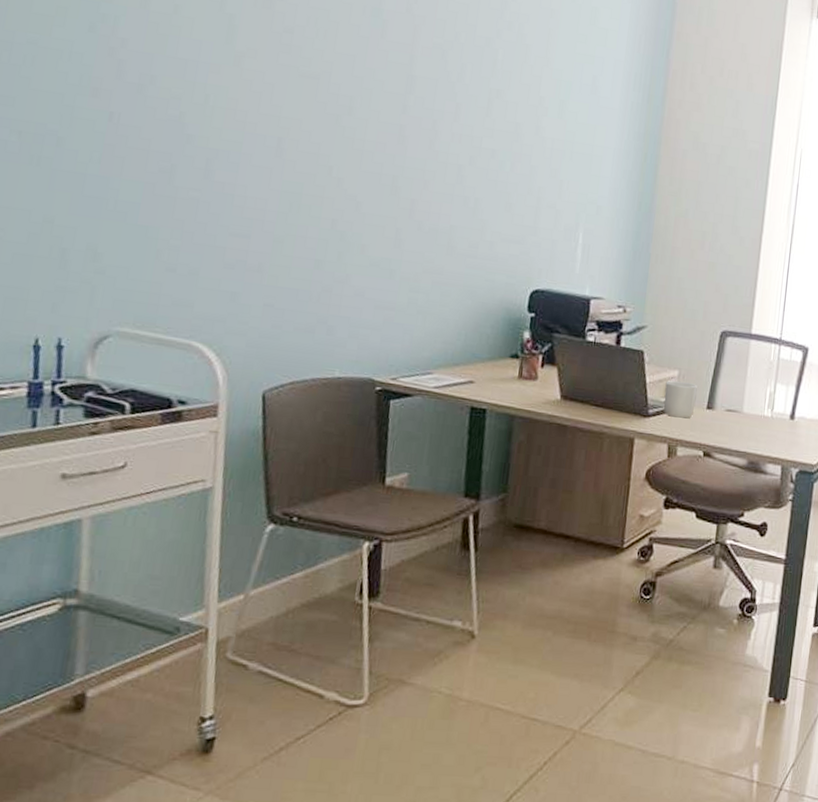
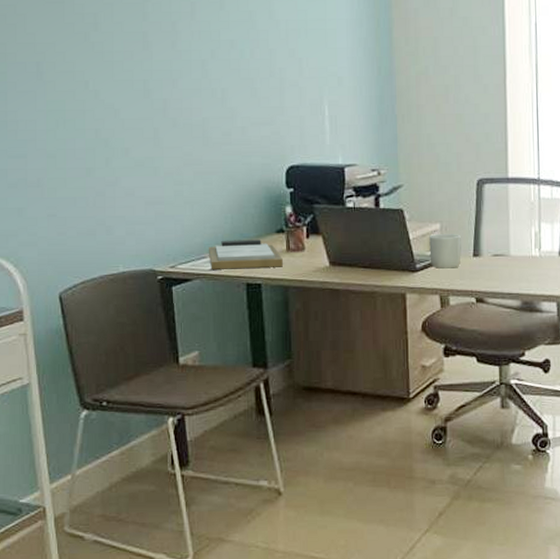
clipboard: none [435,358,513,395] -> present [209,239,283,269]

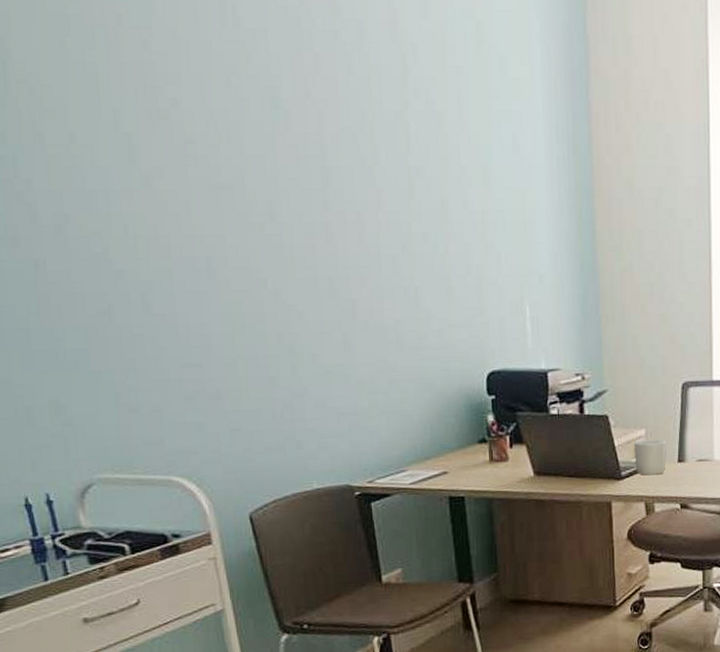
clipboard: present [209,239,283,269] -> none [408,450,486,483]

